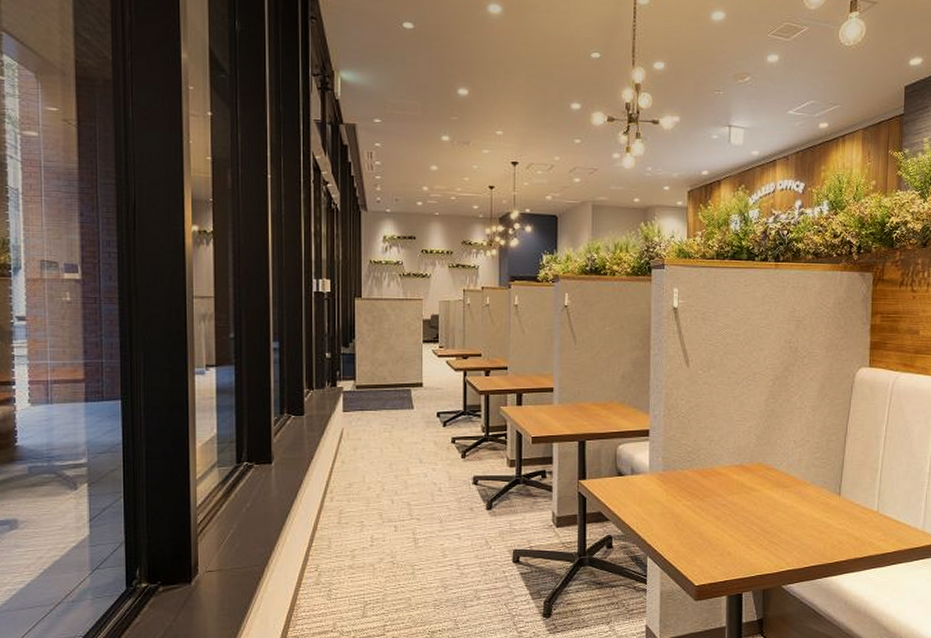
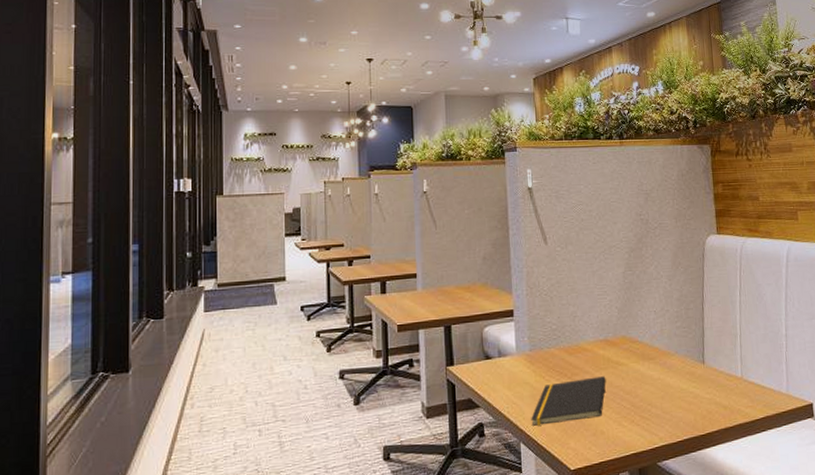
notepad: none [659,500,738,542] -> present [531,376,607,426]

